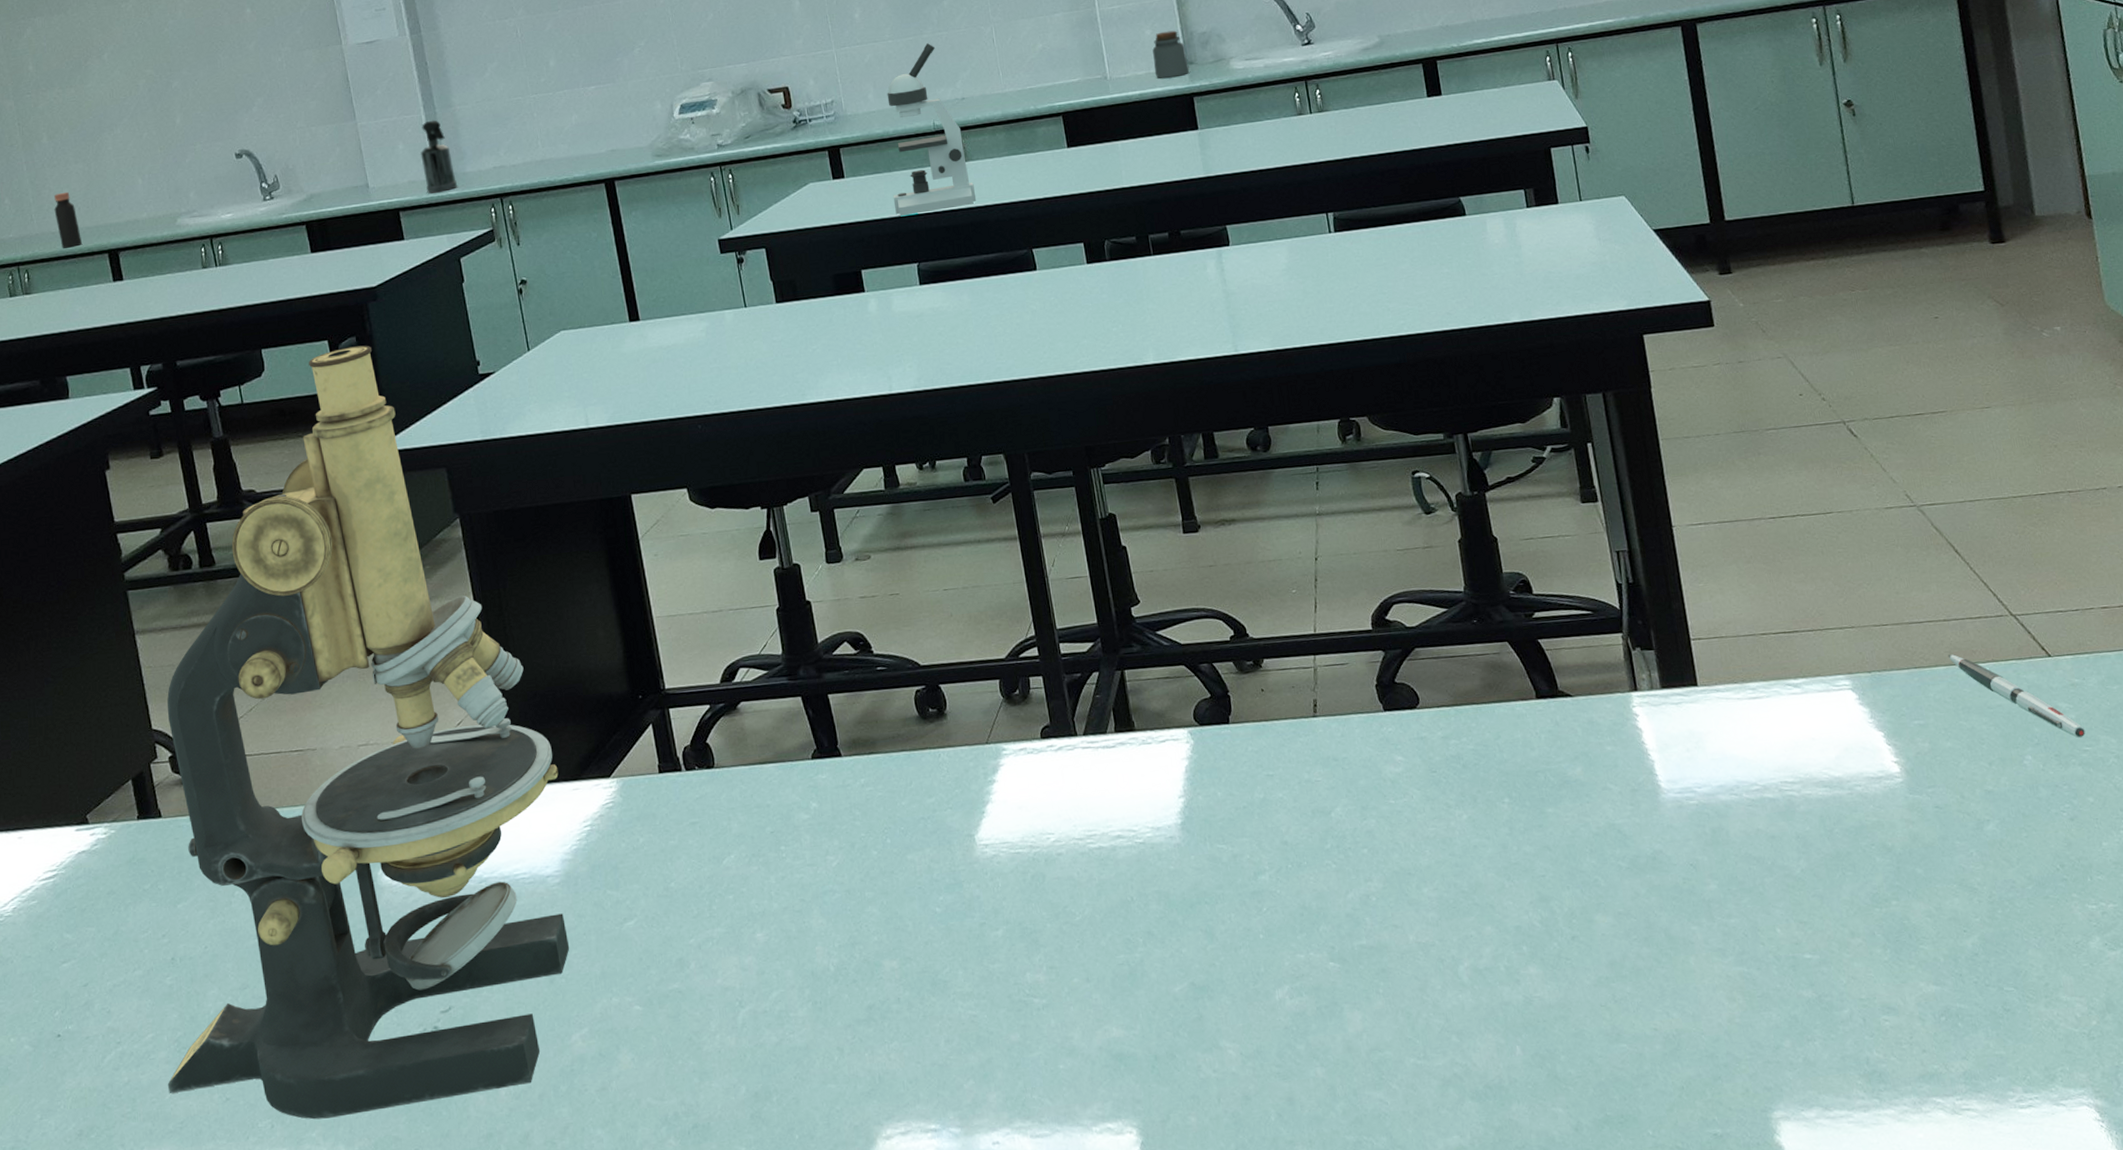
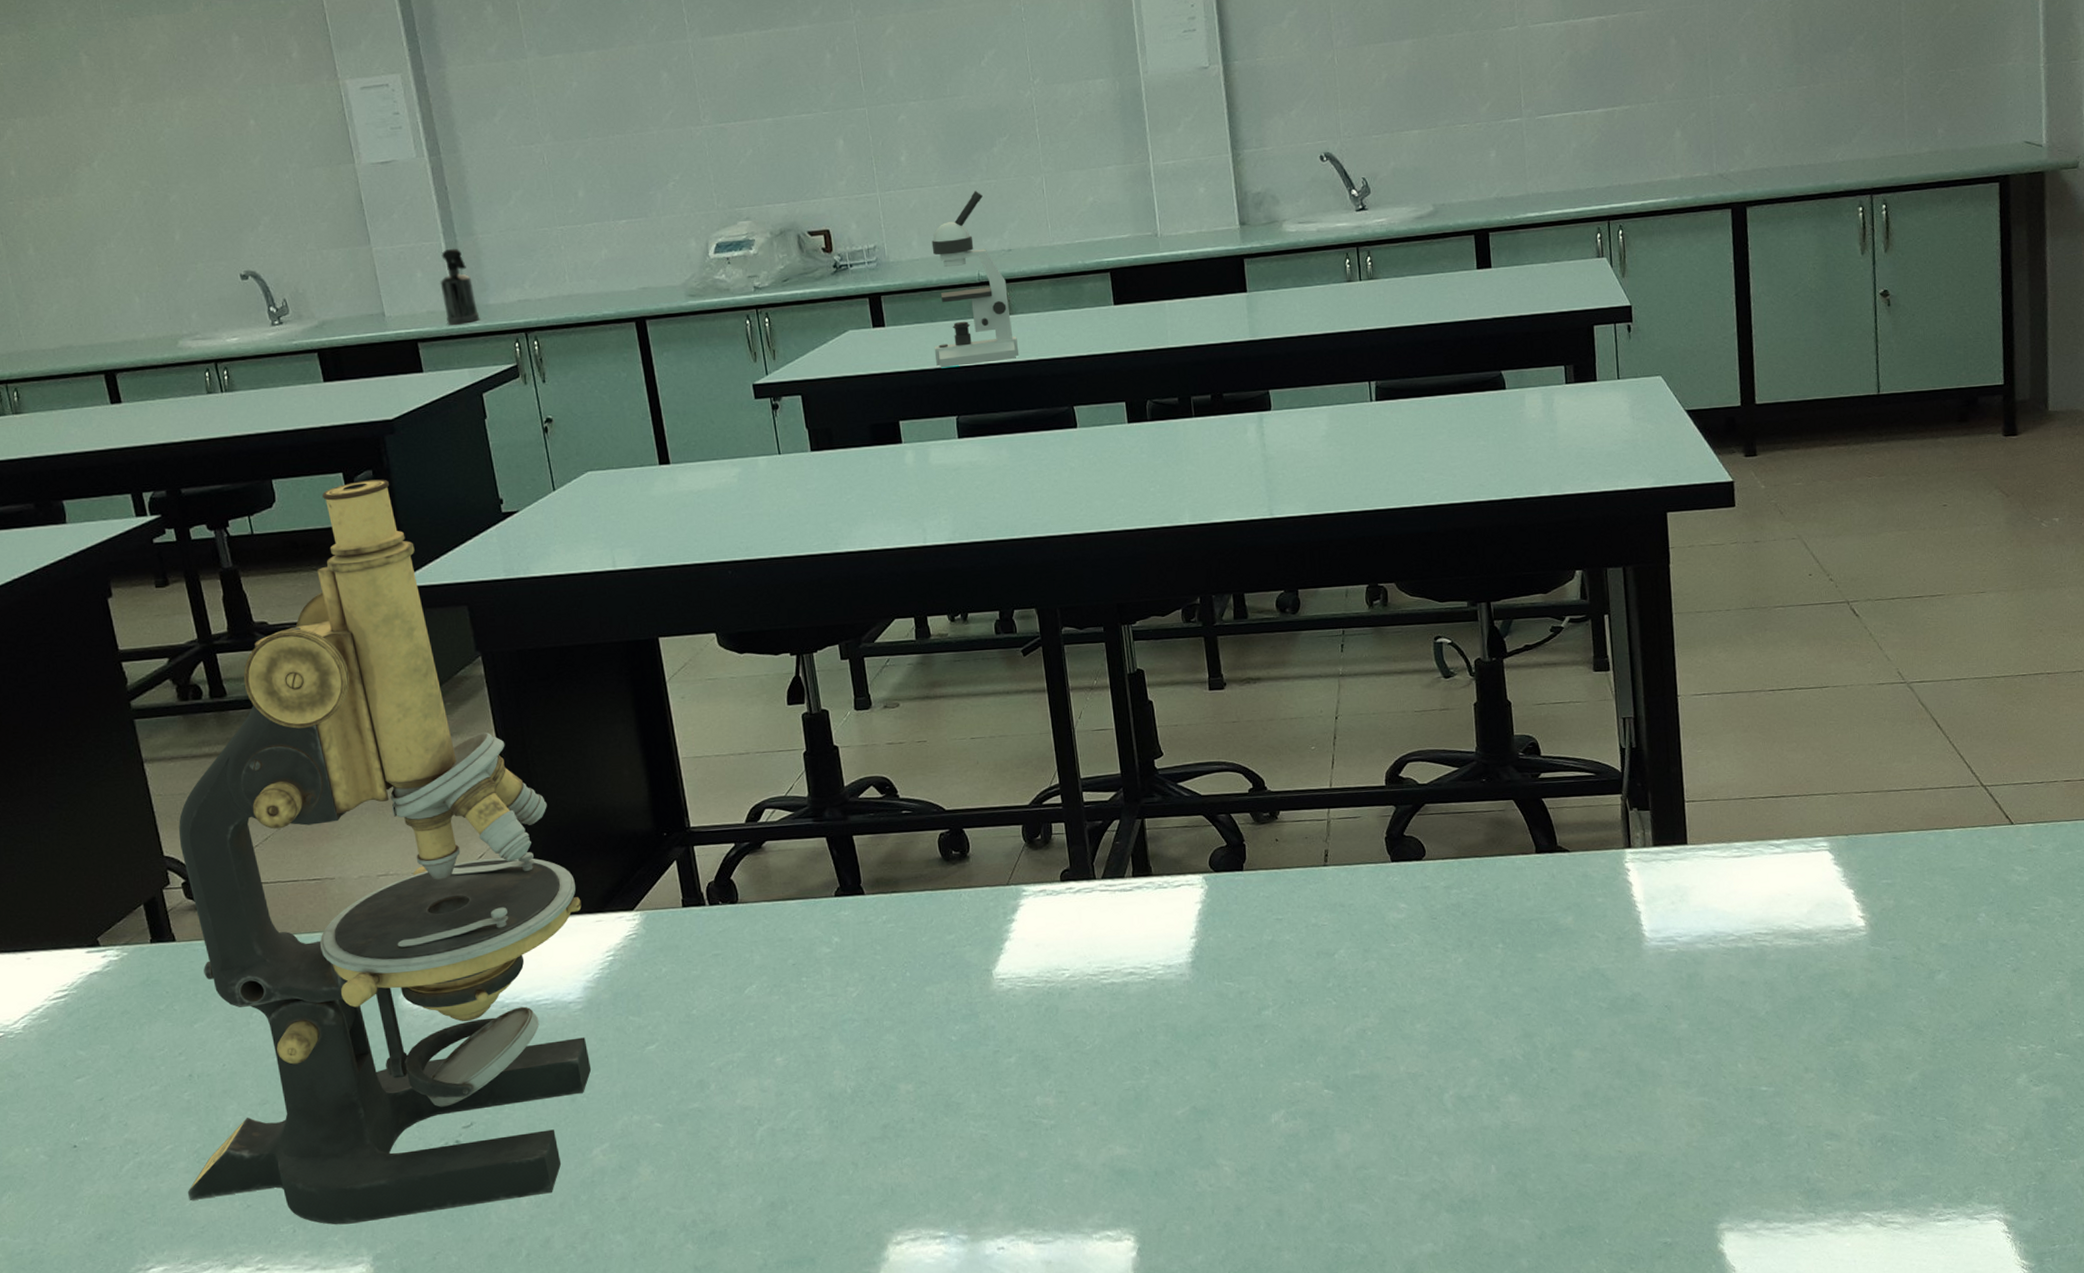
bottle: present [54,192,83,248] -> none [43,307,76,367]
jar: present [1152,30,1190,79] -> none [1205,189,1242,239]
pen: present [1947,654,2086,739] -> none [1920,820,2037,899]

